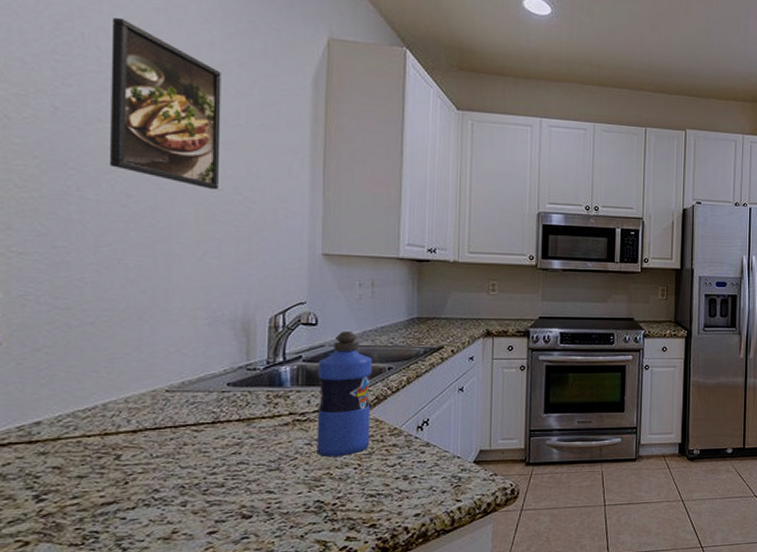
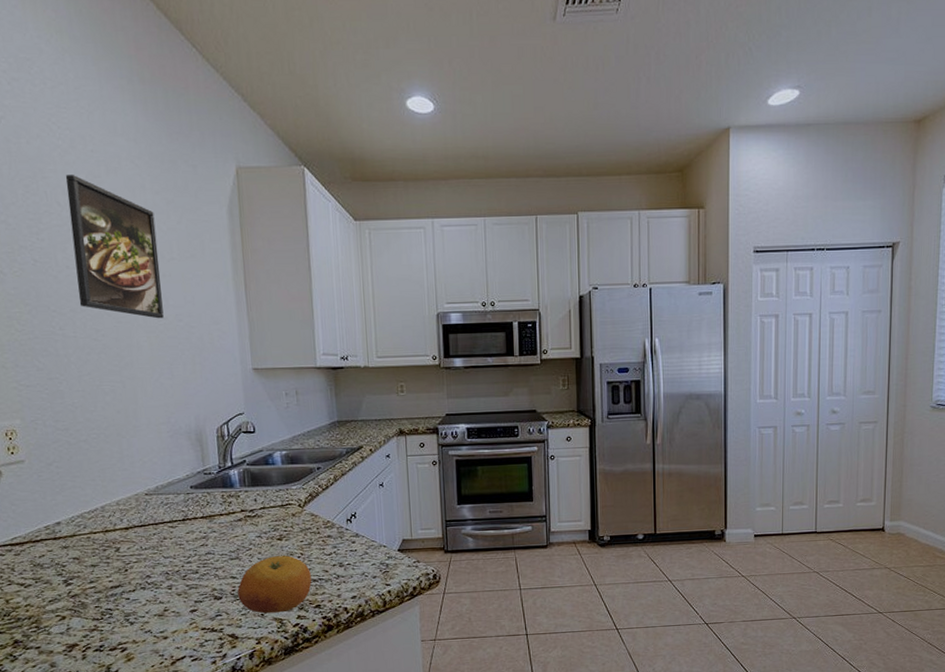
fruit: none [273,467,368,535] -> present [237,555,312,614]
water bottle: present [317,330,373,457] -> none [259,436,309,547]

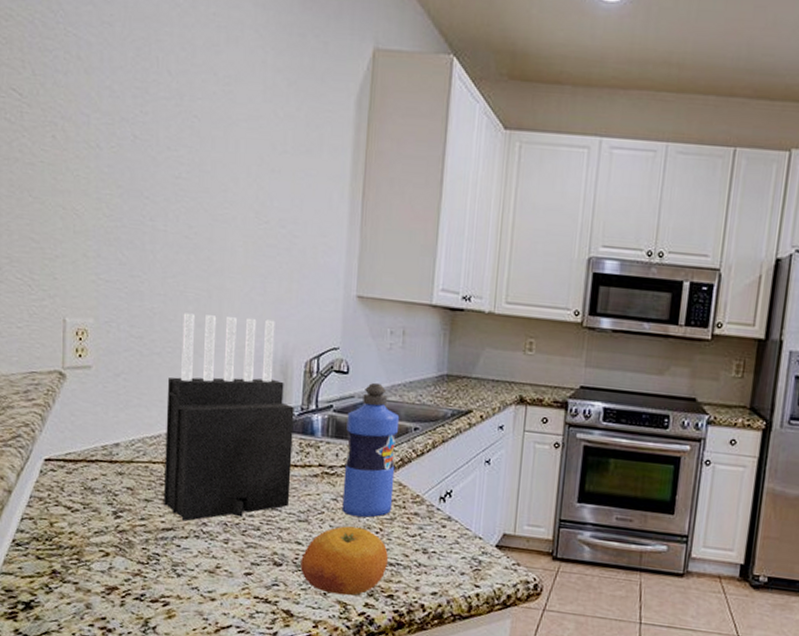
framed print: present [65,175,164,319] -> none [175,40,272,222]
knife block: none [96,398,221,577] -> present [164,313,294,522]
water bottle: none [259,436,309,547] -> present [342,382,400,518]

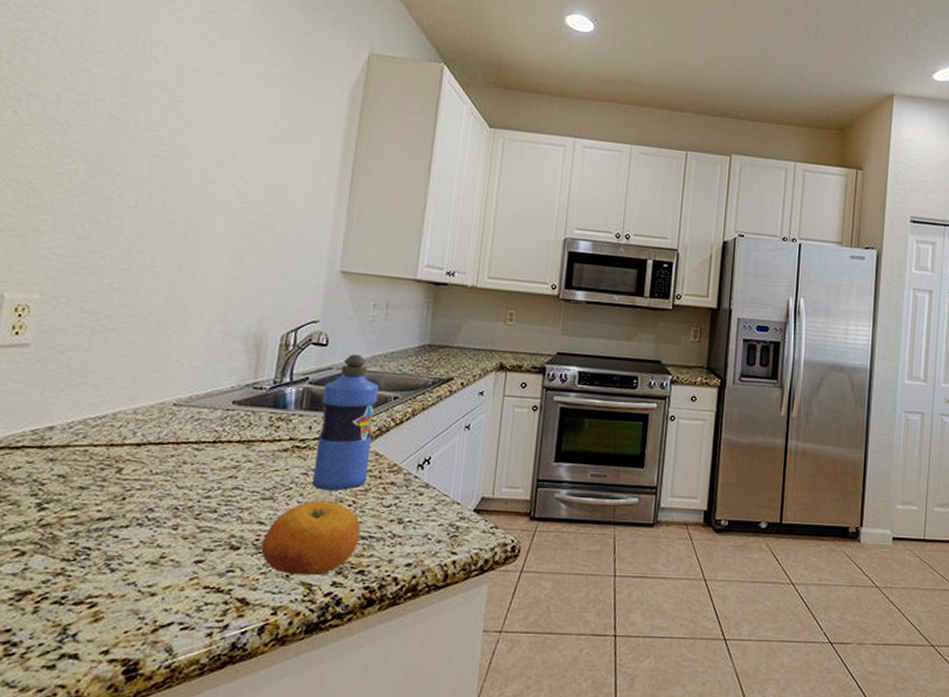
knife block: present [164,313,294,522] -> none [102,287,267,509]

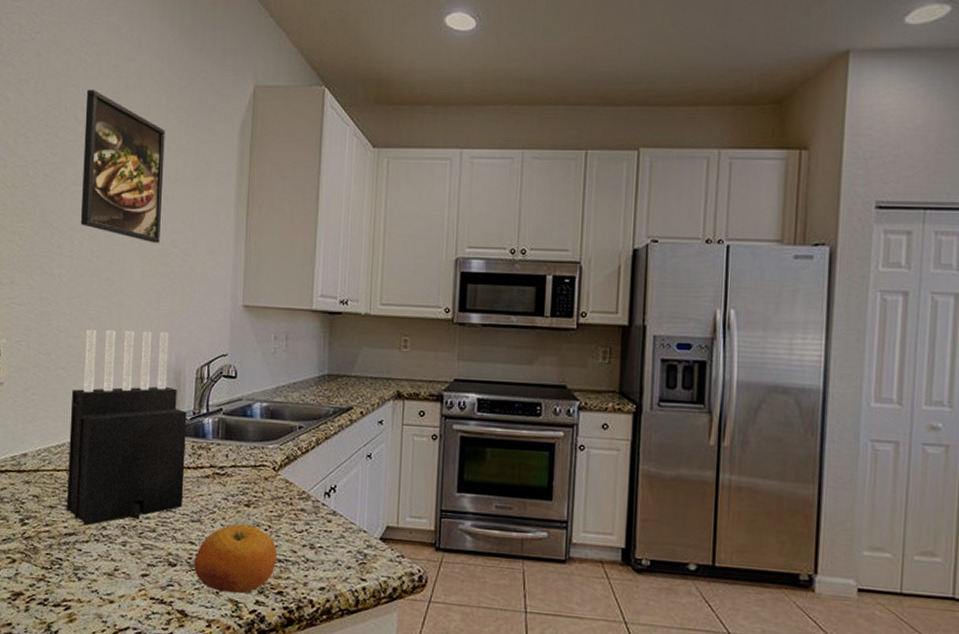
knife block: none [102,287,267,509] -> present [67,329,187,526]
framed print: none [151,32,265,201] -> present [80,90,165,244]
water bottle: present [312,354,380,490] -> none [232,385,285,515]

